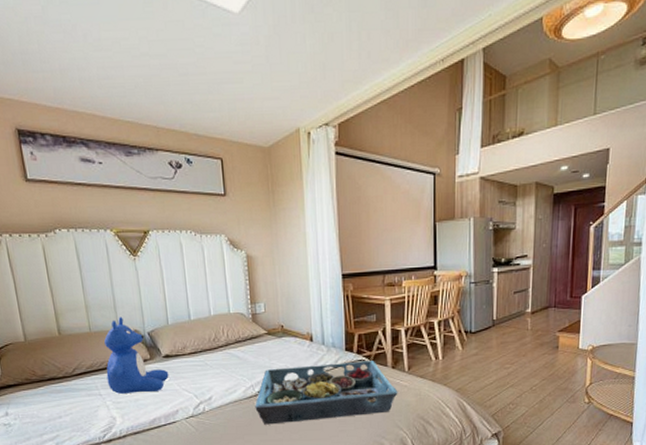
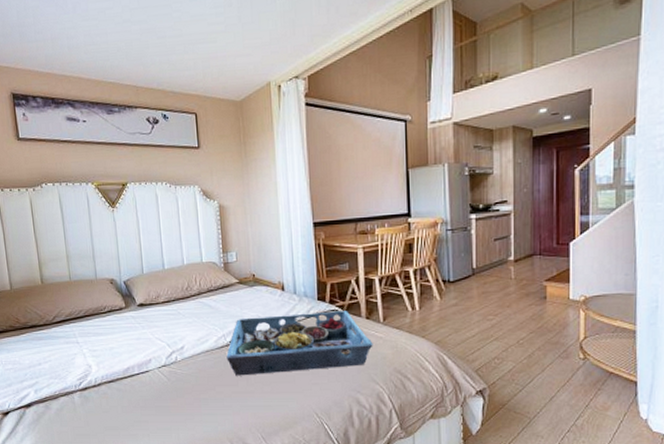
teddy bear: present [104,317,169,394] -> none [83,266,143,342]

